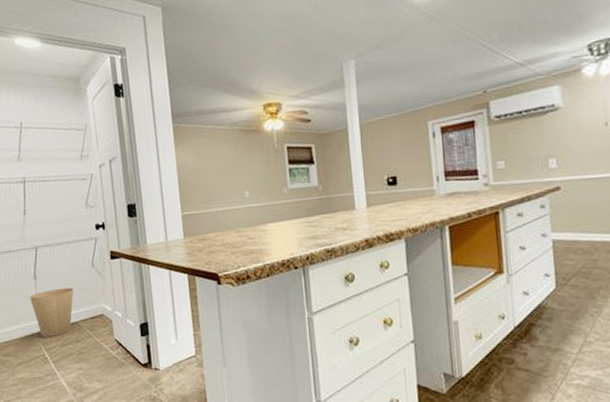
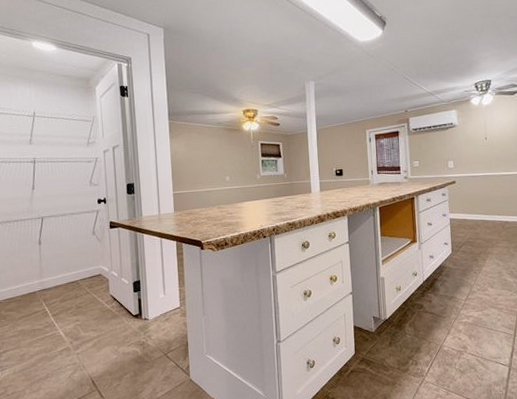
trash can: present [30,287,74,338] -> none [34,252,75,295]

